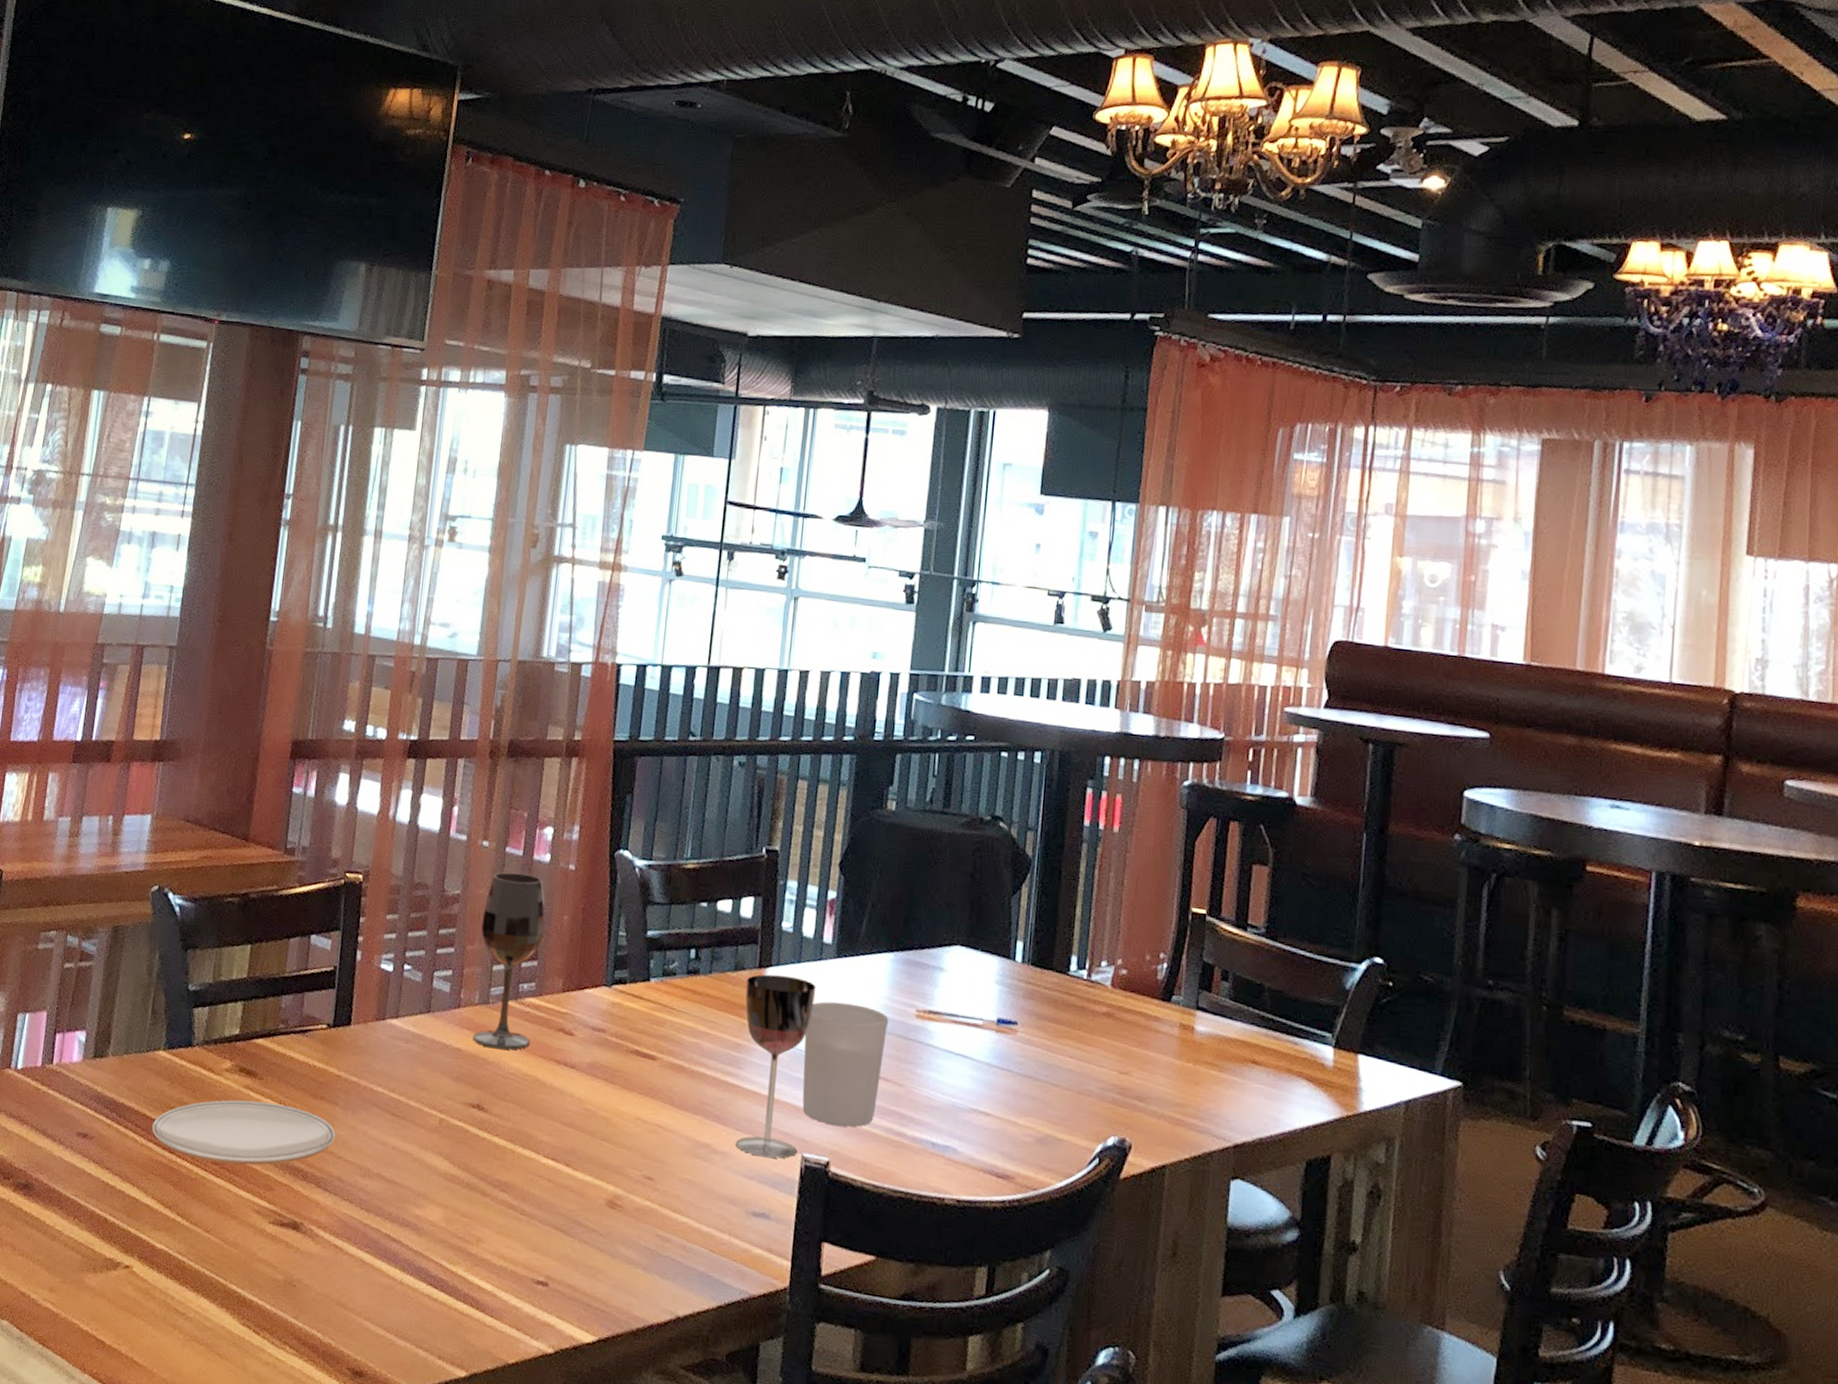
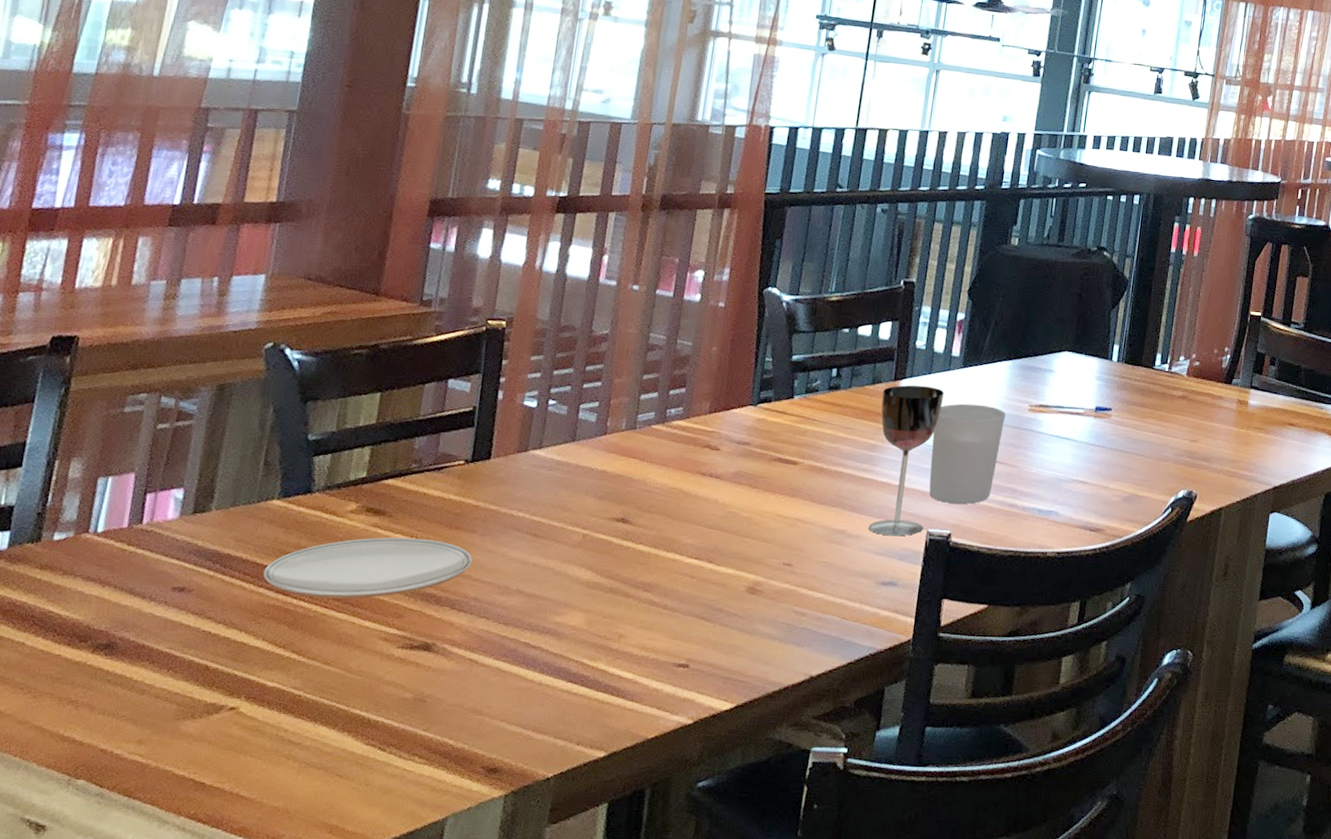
wine glass: present [472,872,545,1050] -> none [618,312,694,468]

